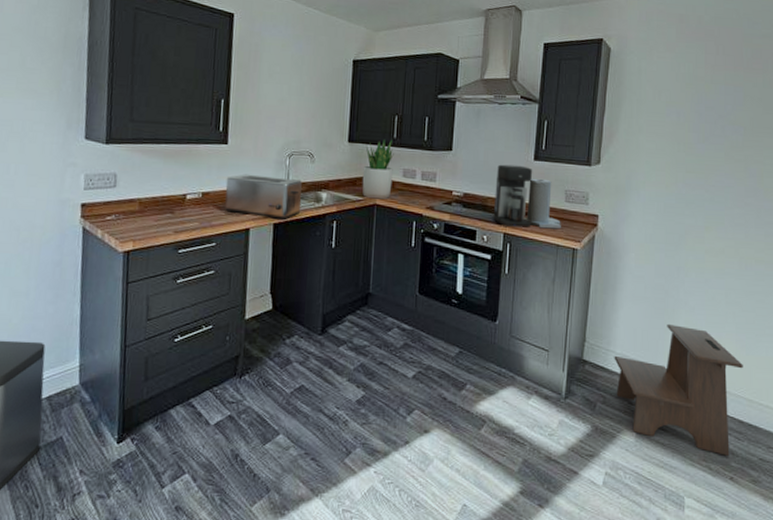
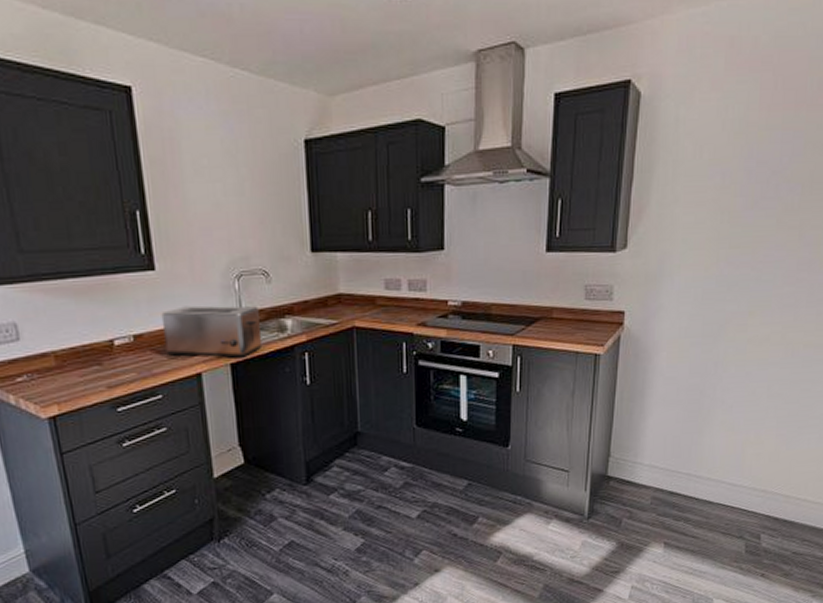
planter: present [362,139,394,199] -> none [333,243,373,321]
coffee maker: present [493,164,533,228] -> none [499,260,545,337]
paper towel: present [523,178,561,229] -> none [535,273,581,335]
step stool: present [614,323,743,456] -> none [641,426,782,554]

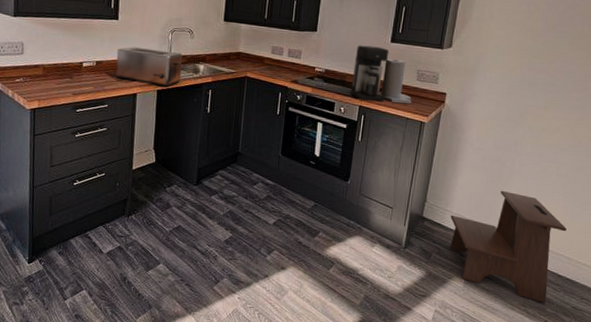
coffee maker: none [499,260,545,337] -> present [350,45,389,102]
paper towel: none [535,273,581,335] -> present [377,58,412,105]
step stool: none [641,426,782,554] -> present [449,190,567,303]

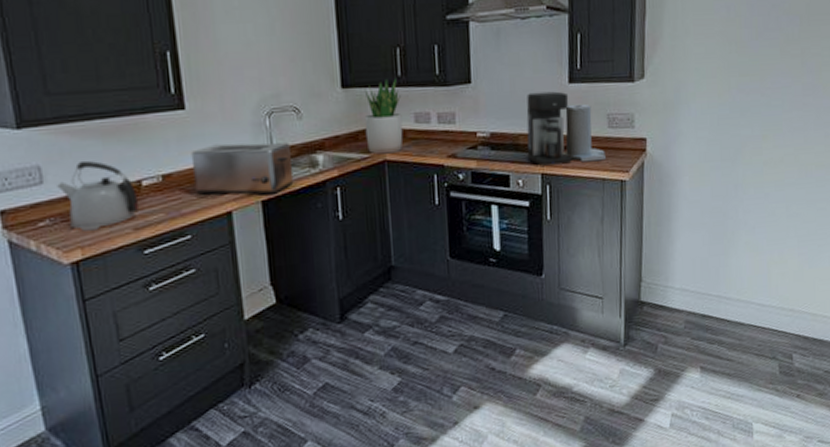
kettle: none [31,43,79,90] -> present [57,160,140,231]
planter: none [235,19,264,73] -> present [364,78,403,155]
step stool: present [449,190,567,303] -> none [673,248,806,375]

